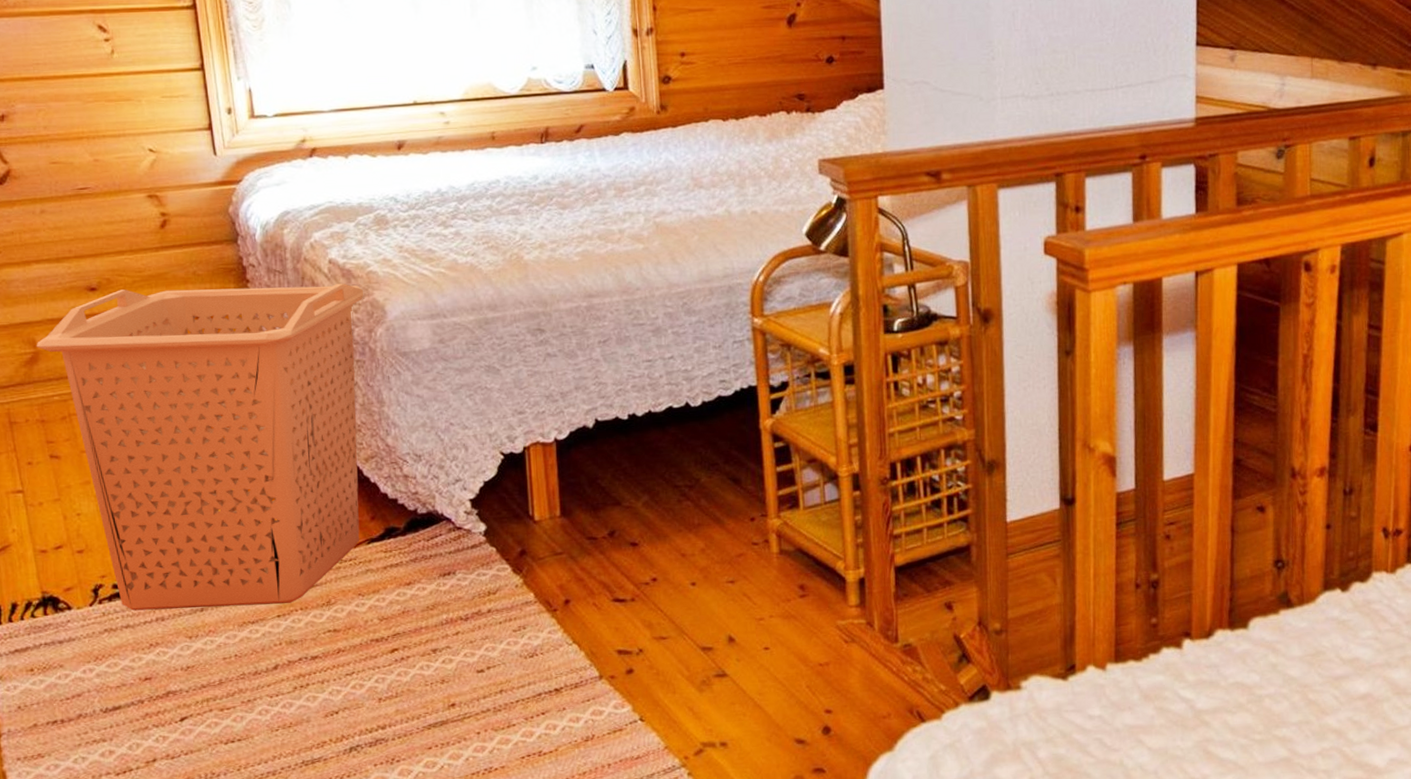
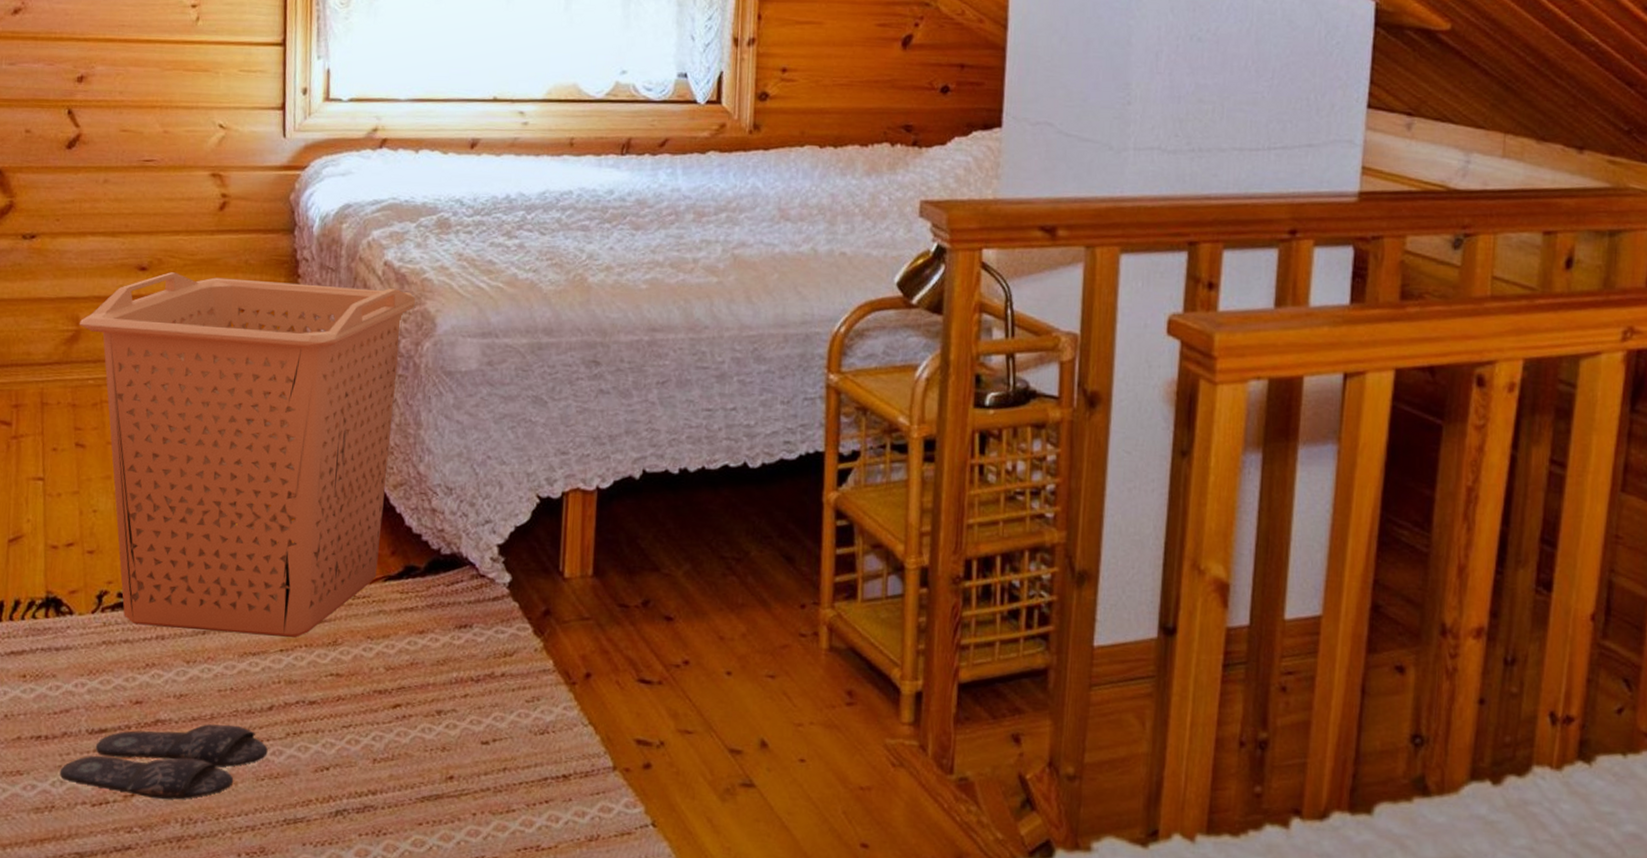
slippers: none [80,686,278,760] -> present [59,724,268,800]

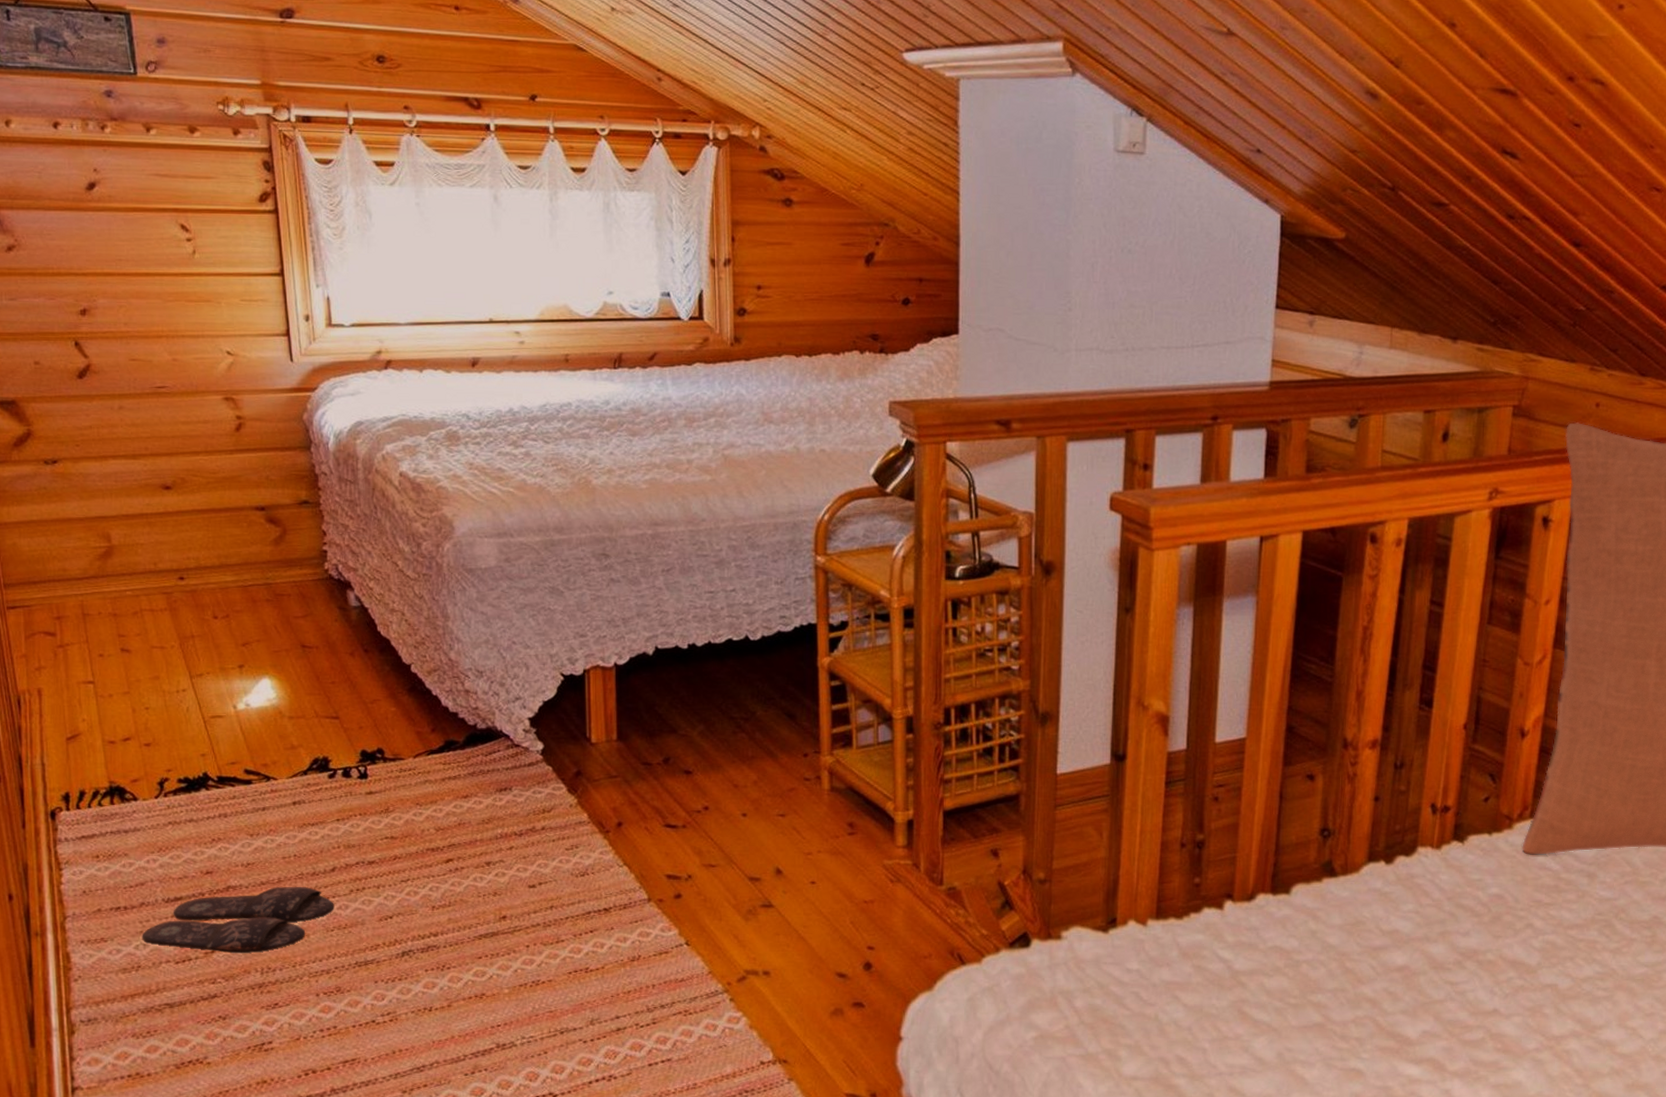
laundry basket: present [80,272,417,637] -> none [111,490,433,808]

